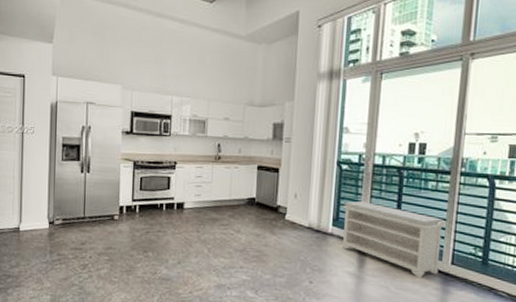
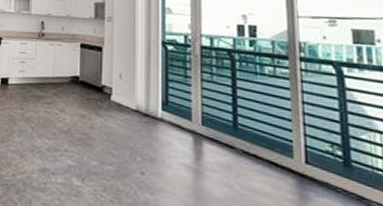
bench: present [341,200,447,279] -> none [172,84,293,179]

